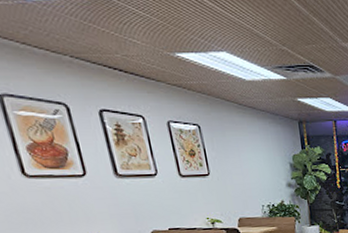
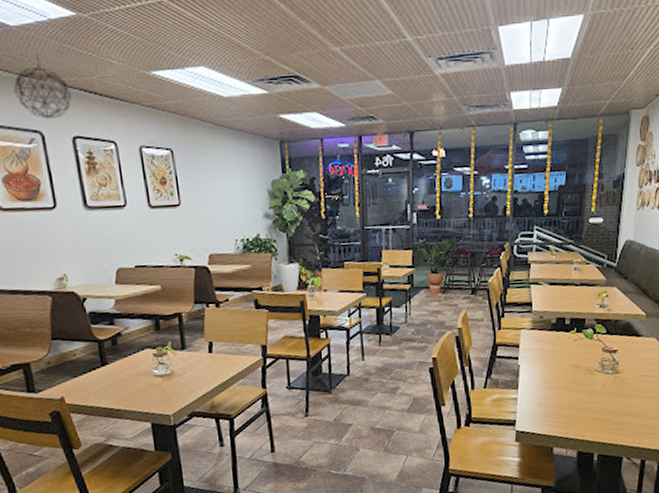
pendant light: none [33,29,96,92] -> present [14,54,72,120]

